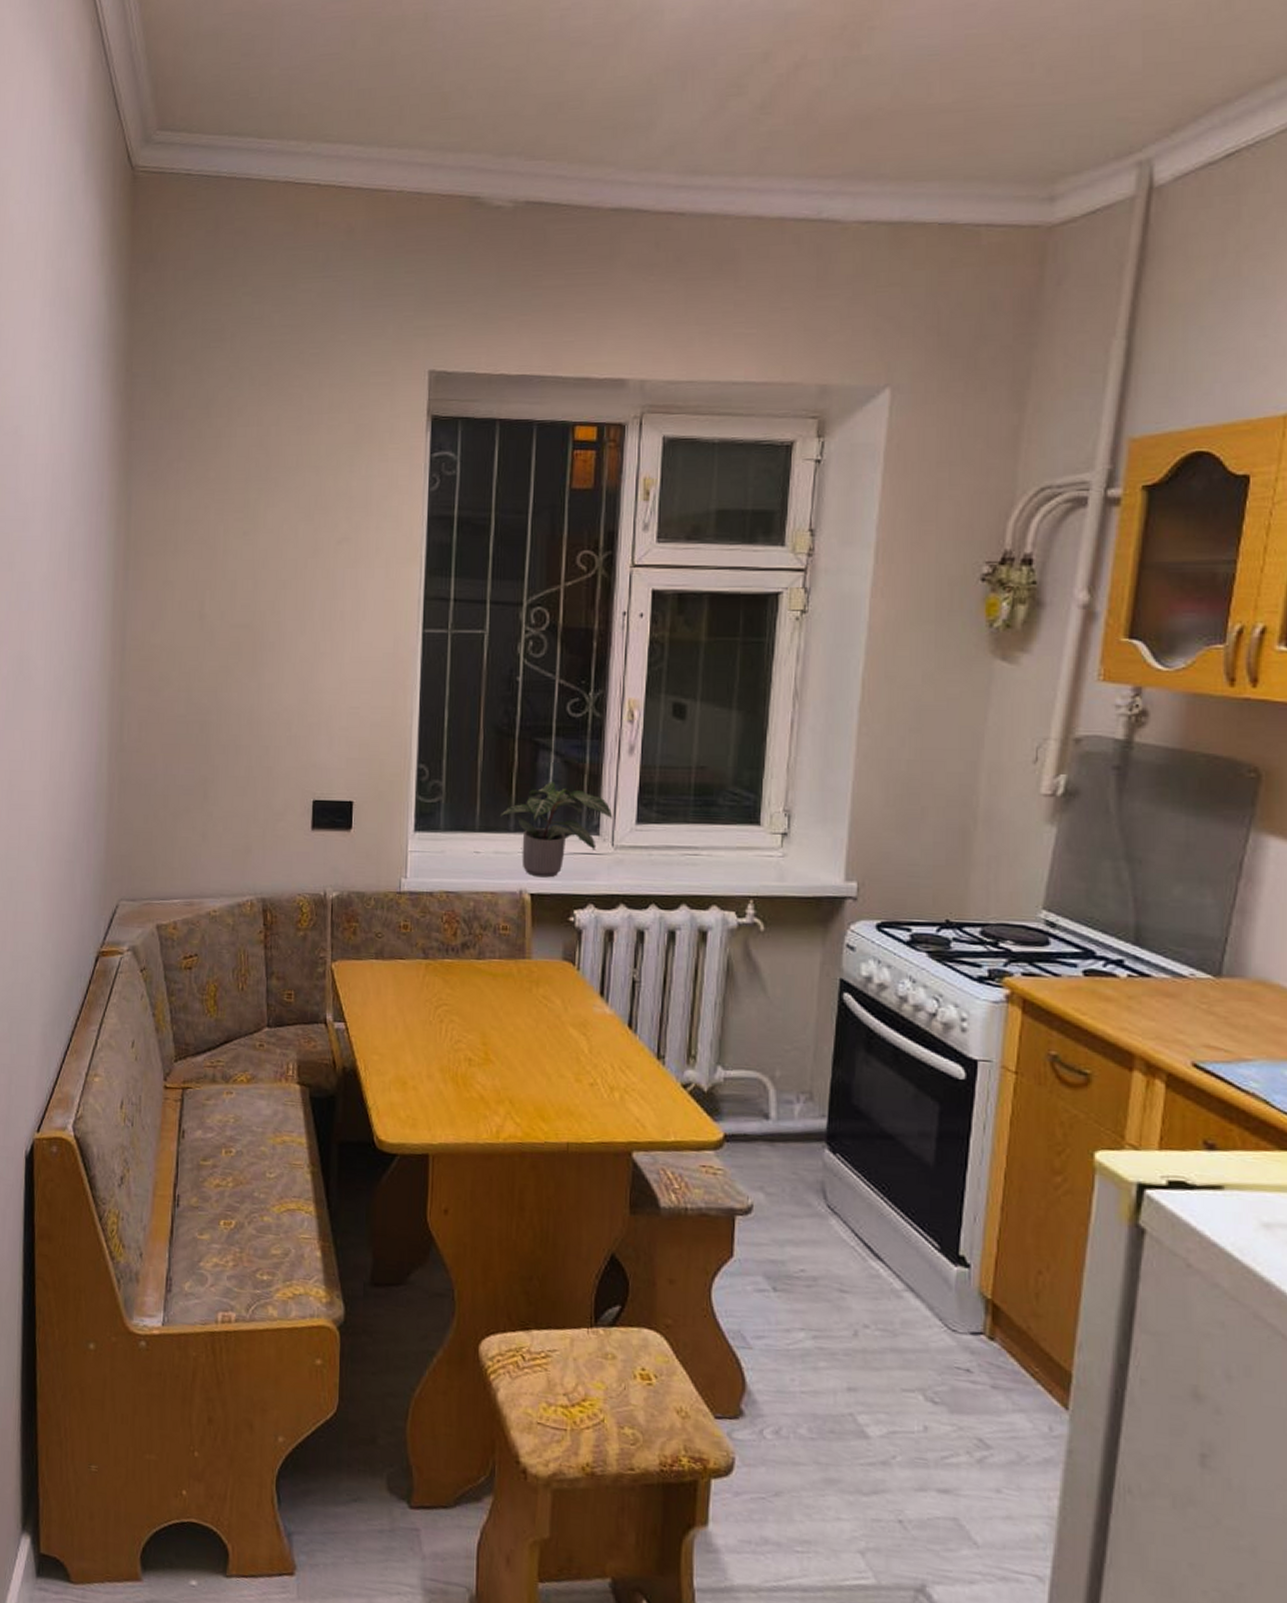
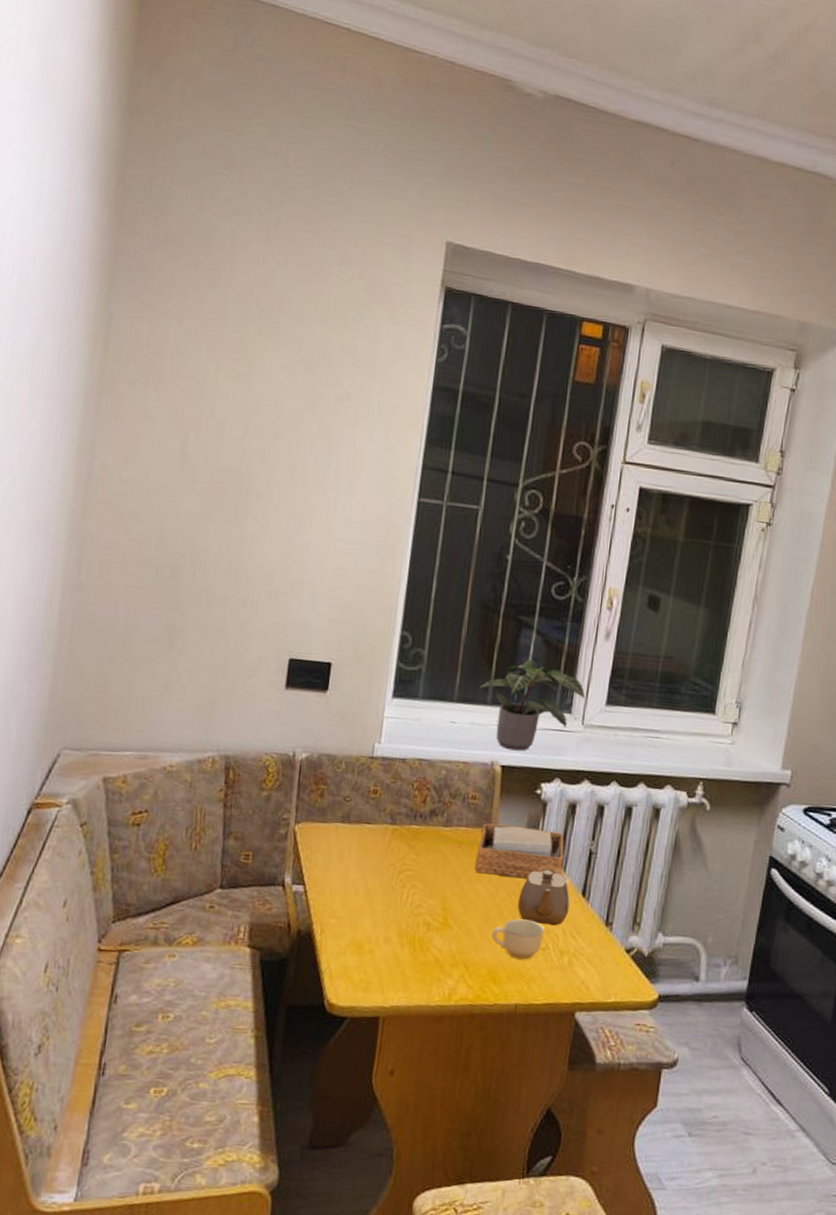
napkin holder: none [512,954,605,1011] -> present [475,823,564,879]
cup: none [535,1053,590,1095] -> present [491,919,544,959]
teapot: none [559,1000,616,1060] -> present [517,869,570,926]

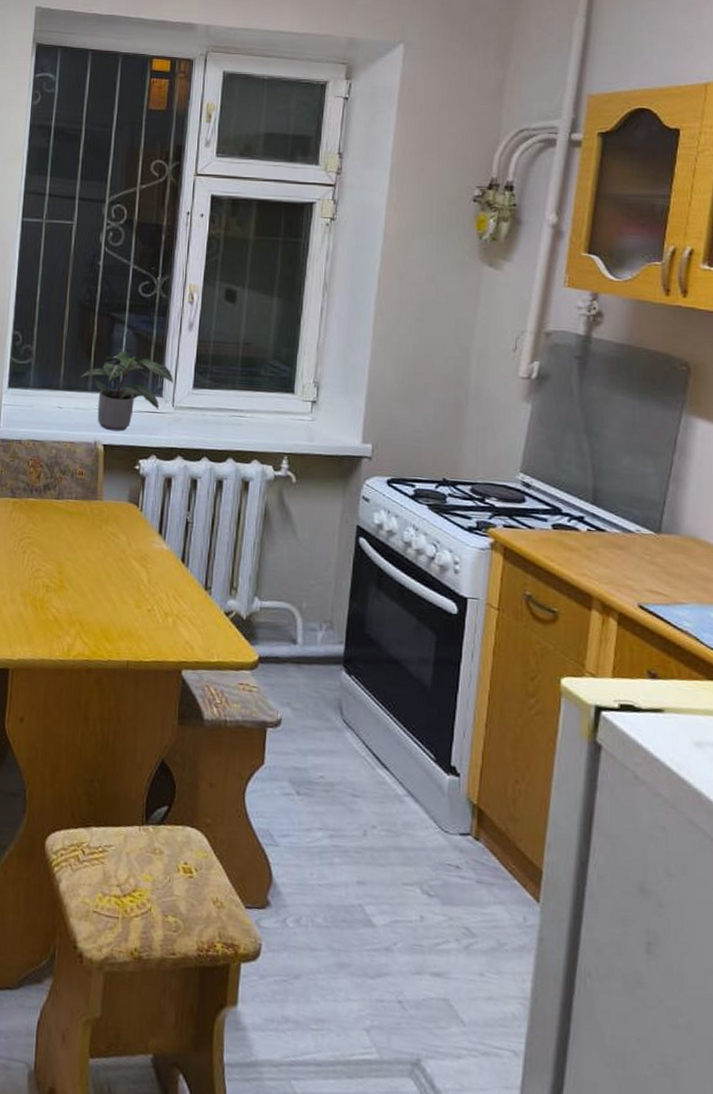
napkin holder: present [475,823,564,879] -> none [85,496,163,546]
cup: present [491,919,544,959] -> none [102,582,149,619]
teapot: present [517,869,570,926] -> none [124,537,171,589]

